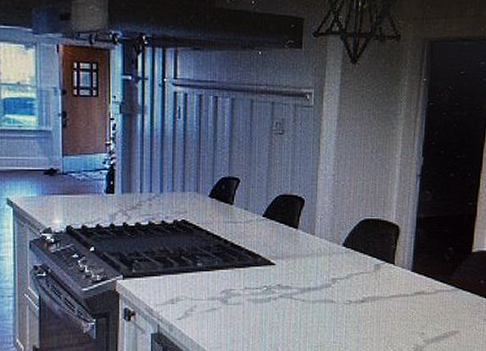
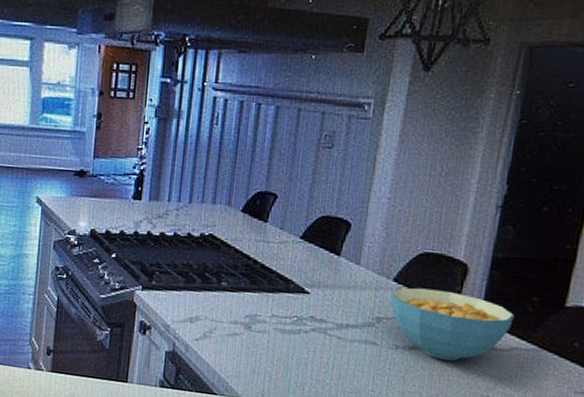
cereal bowl: none [342,249,437,307] -> present [391,287,514,361]

